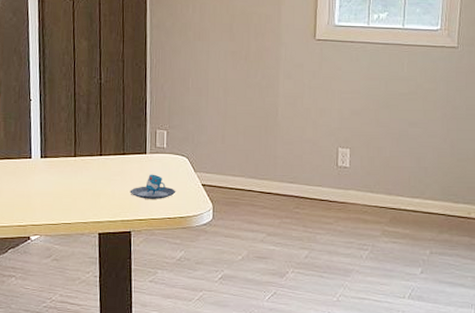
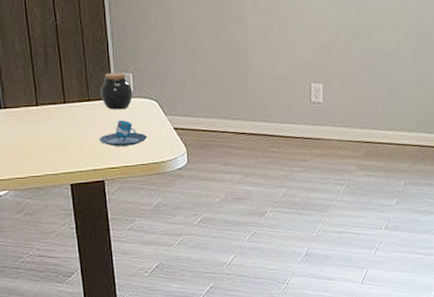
jar: none [135,129,166,164] -> present [100,72,133,110]

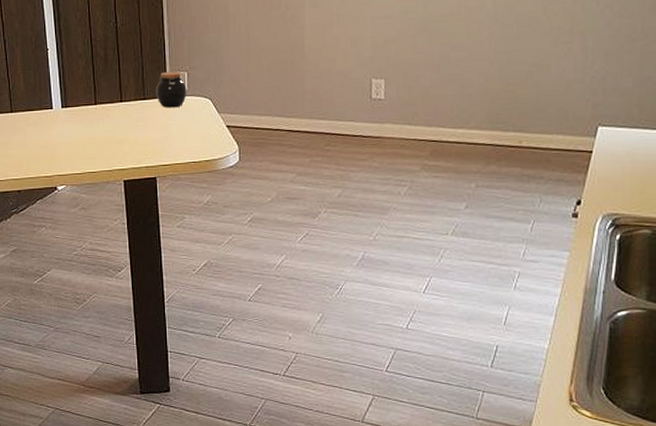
mug: present [99,120,148,146] -> none [152,118,200,144]

